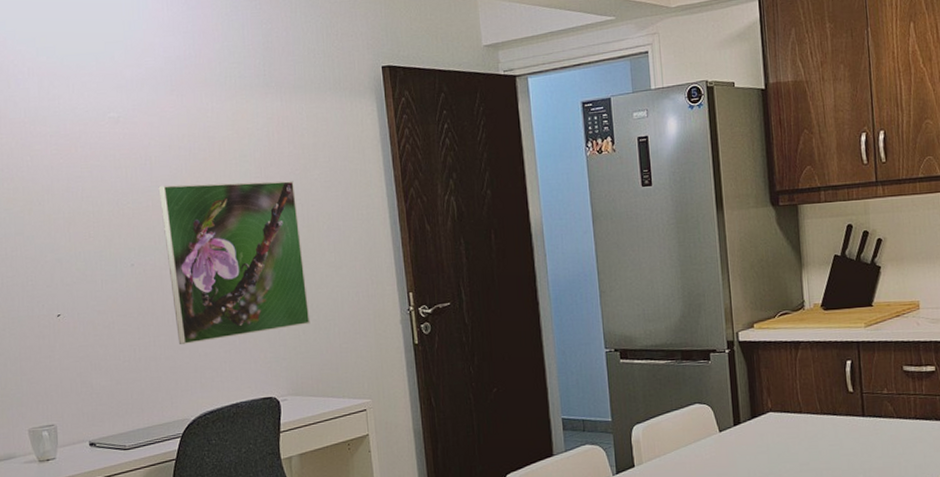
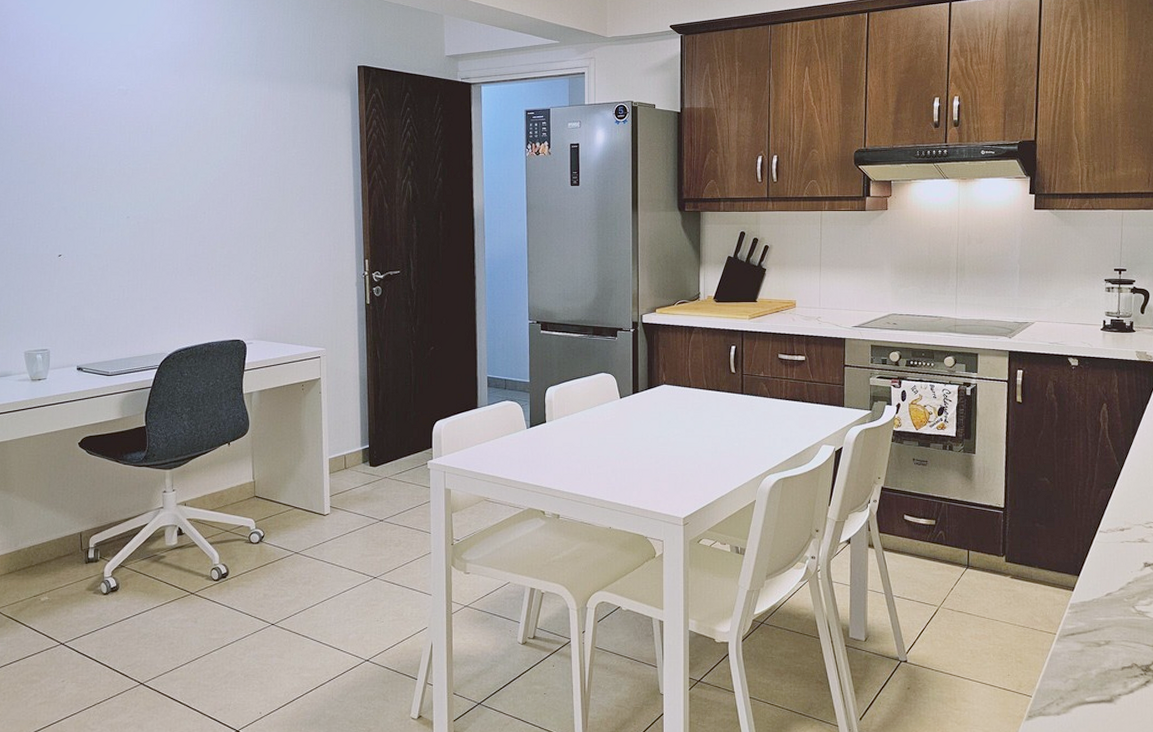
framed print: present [158,181,311,345] -> none [156,152,279,290]

